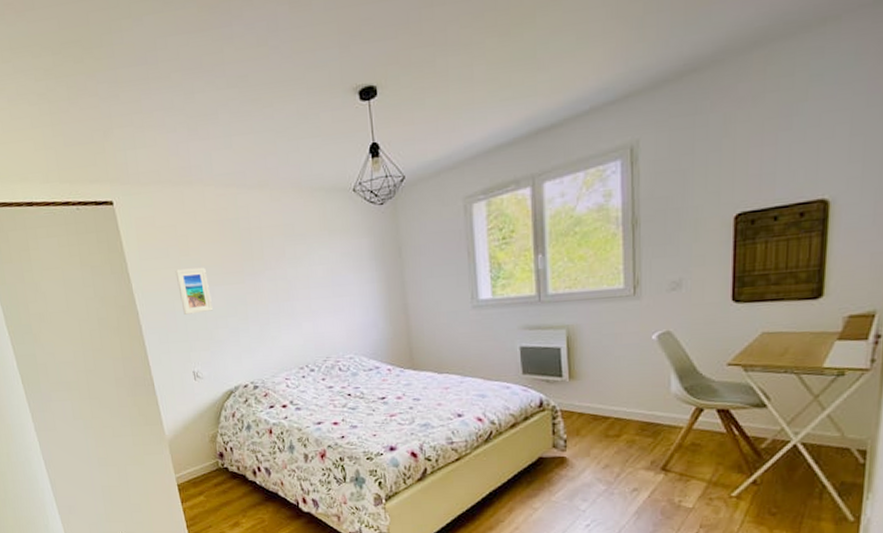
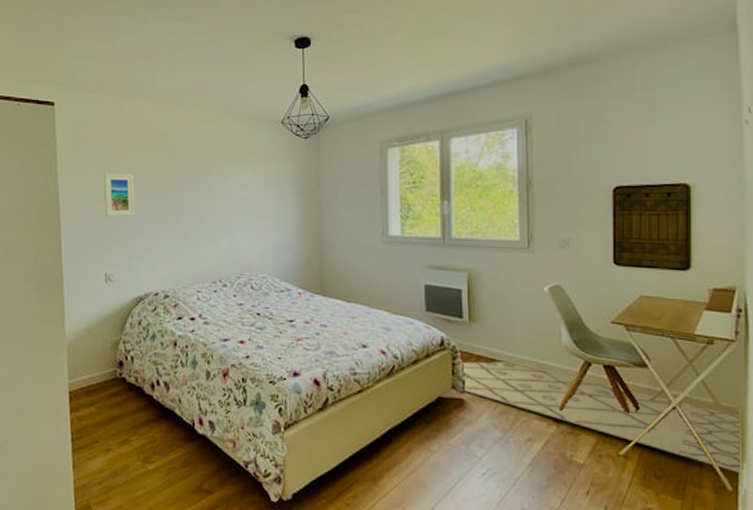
rug: none [563,416,870,504] -> present [462,361,742,474]

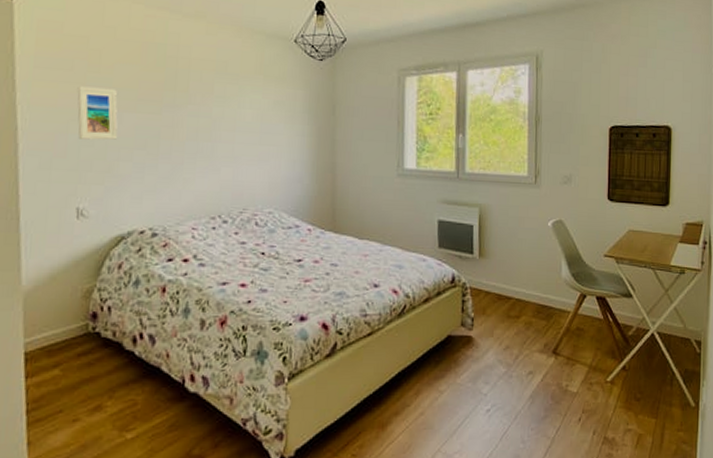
rug: present [462,361,742,474] -> none [472,297,703,391]

